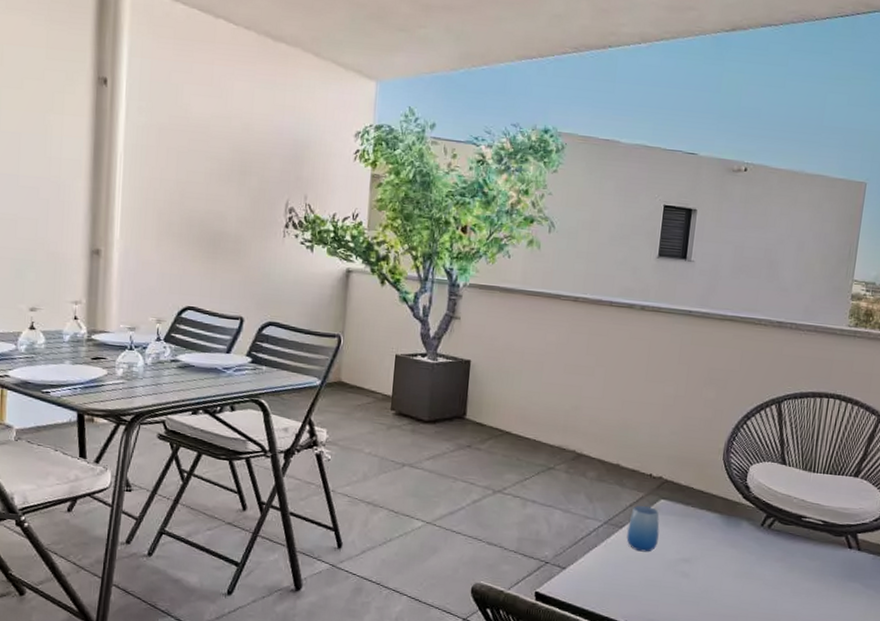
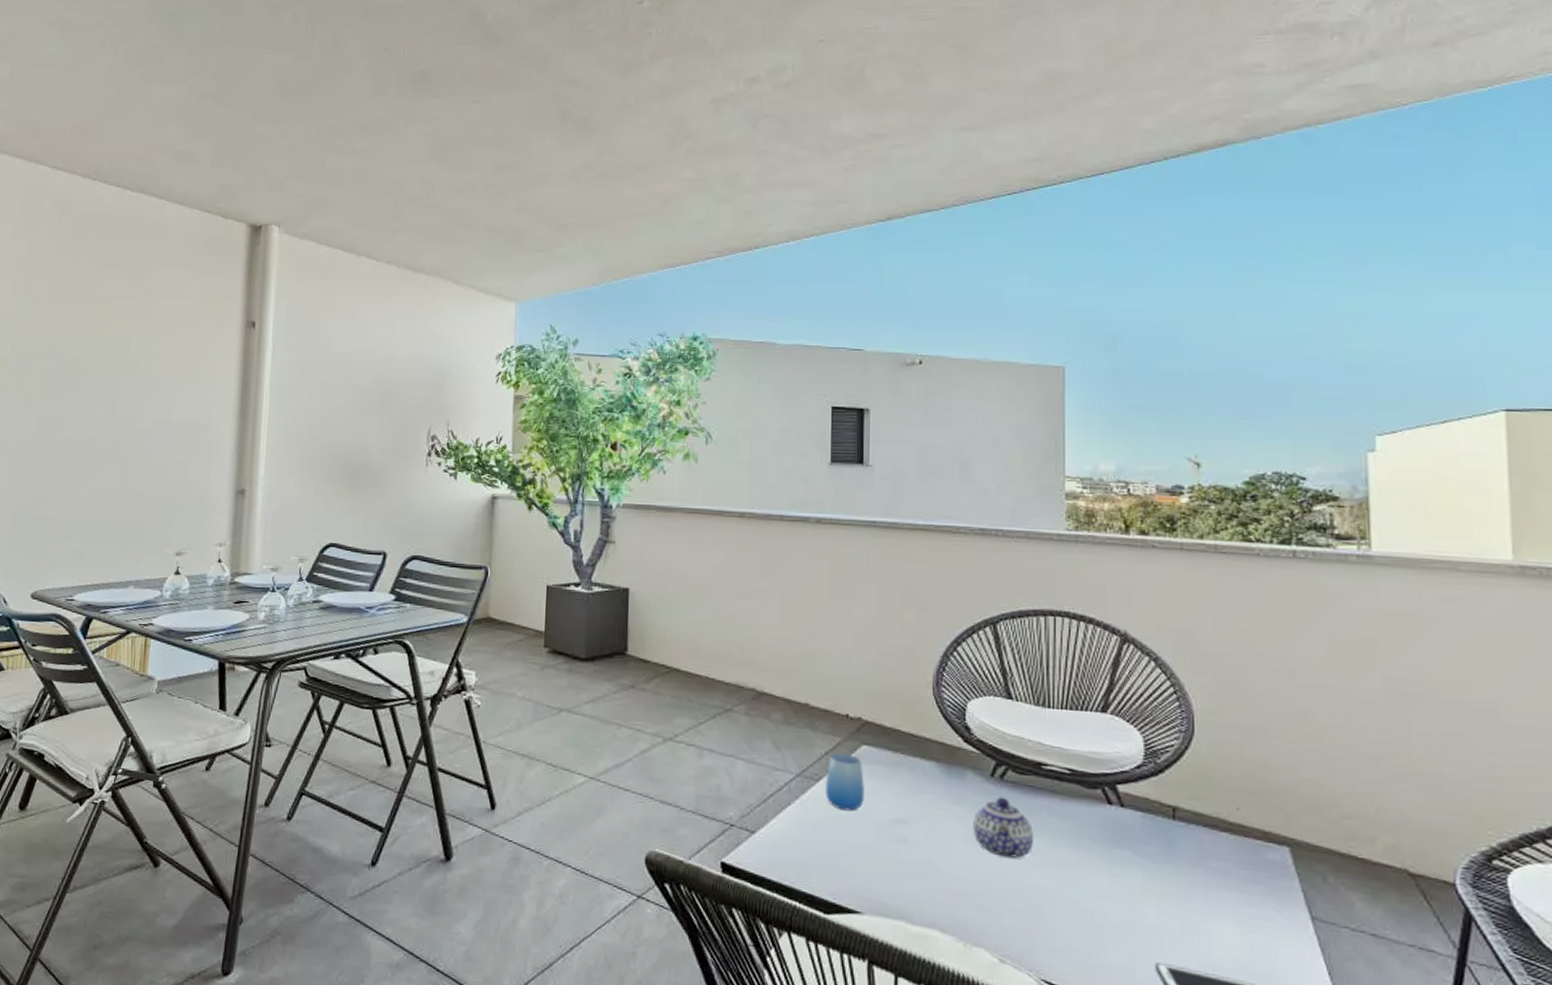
teapot: none [742,542,789,589] -> present [973,797,1035,858]

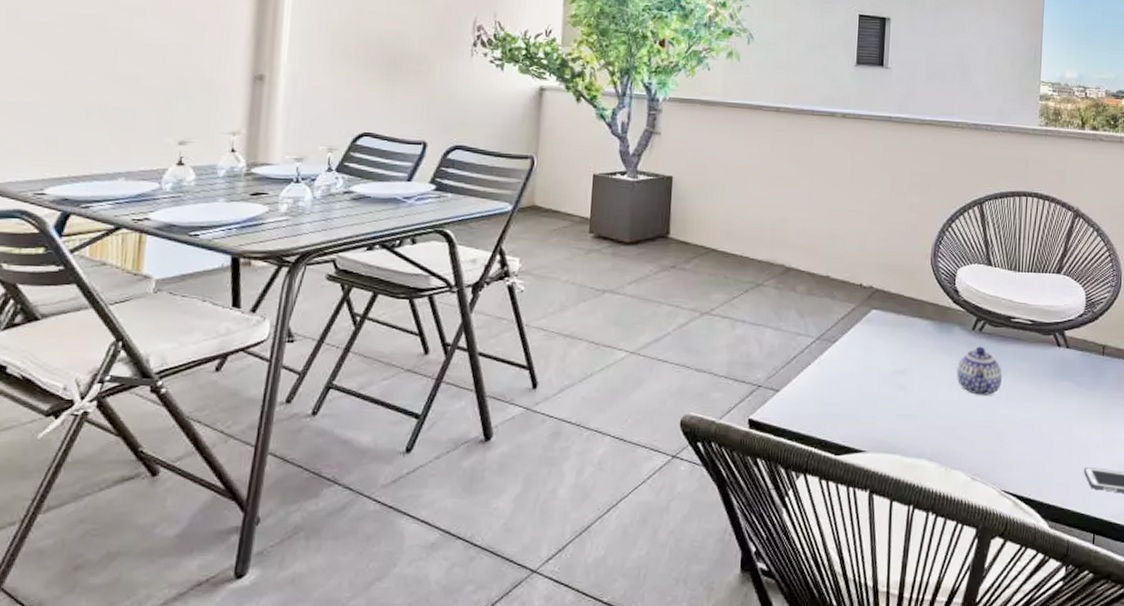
cup: present [825,753,864,812] -> none [840,318,873,367]

